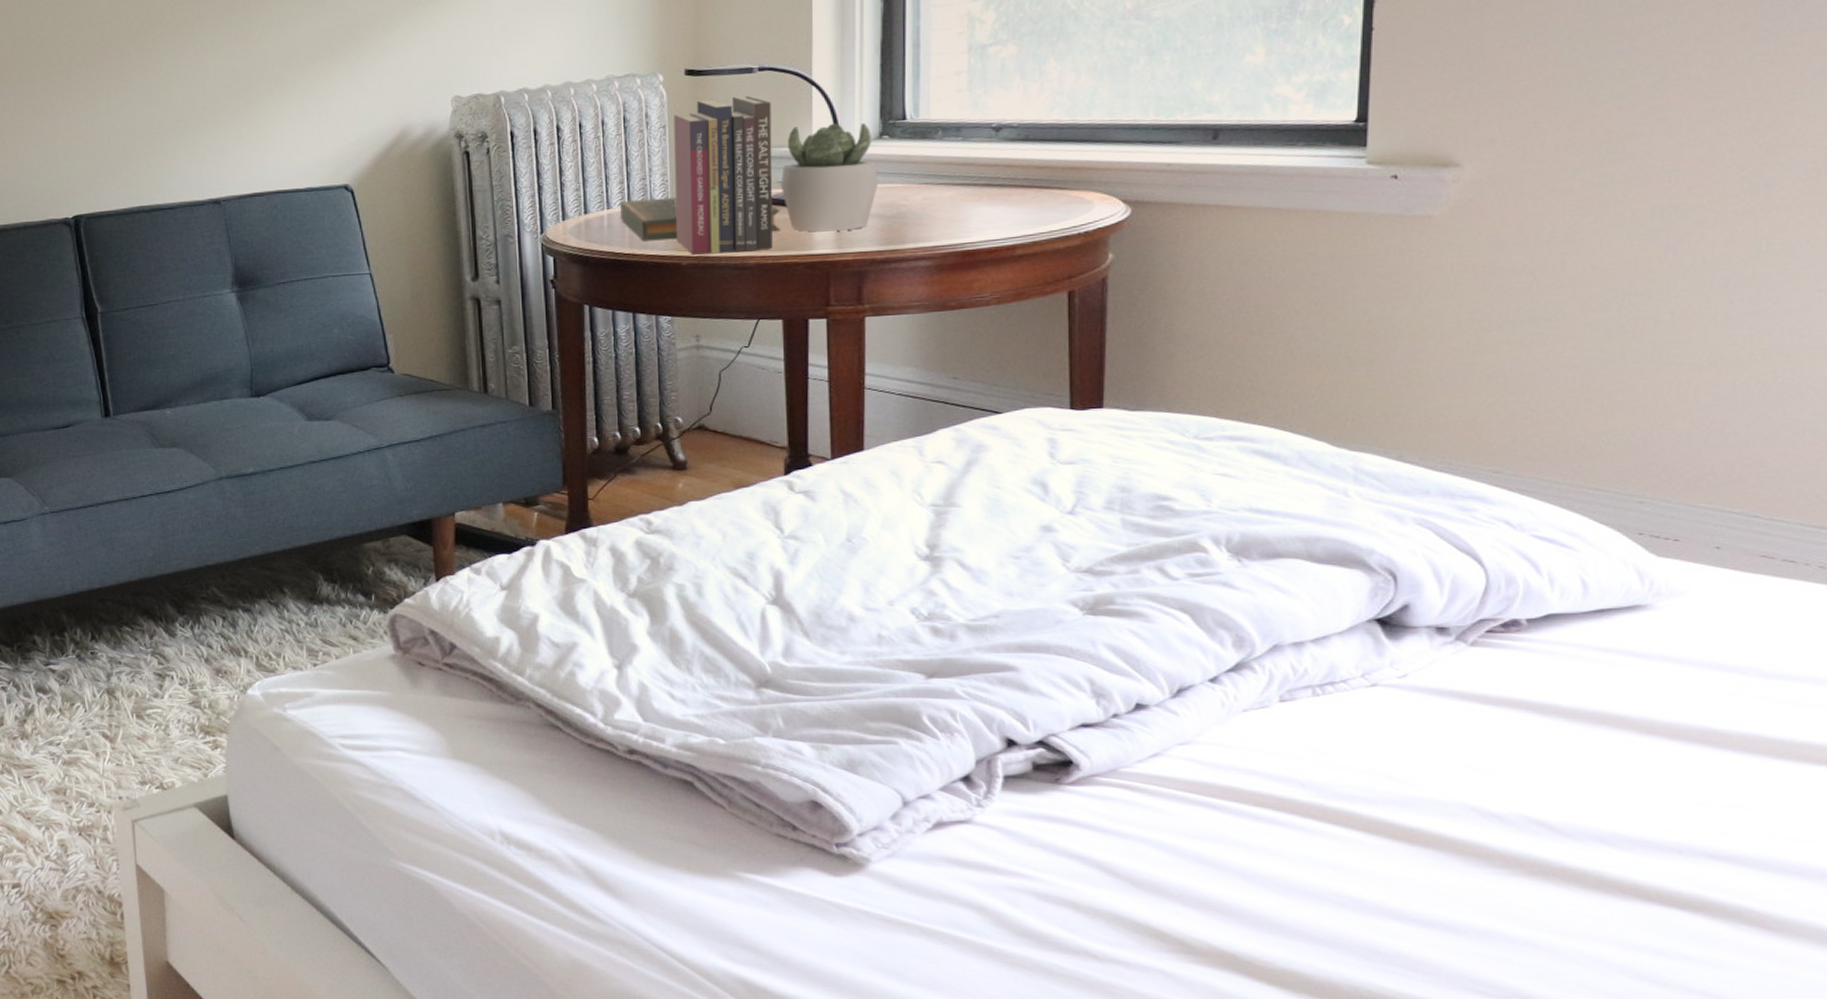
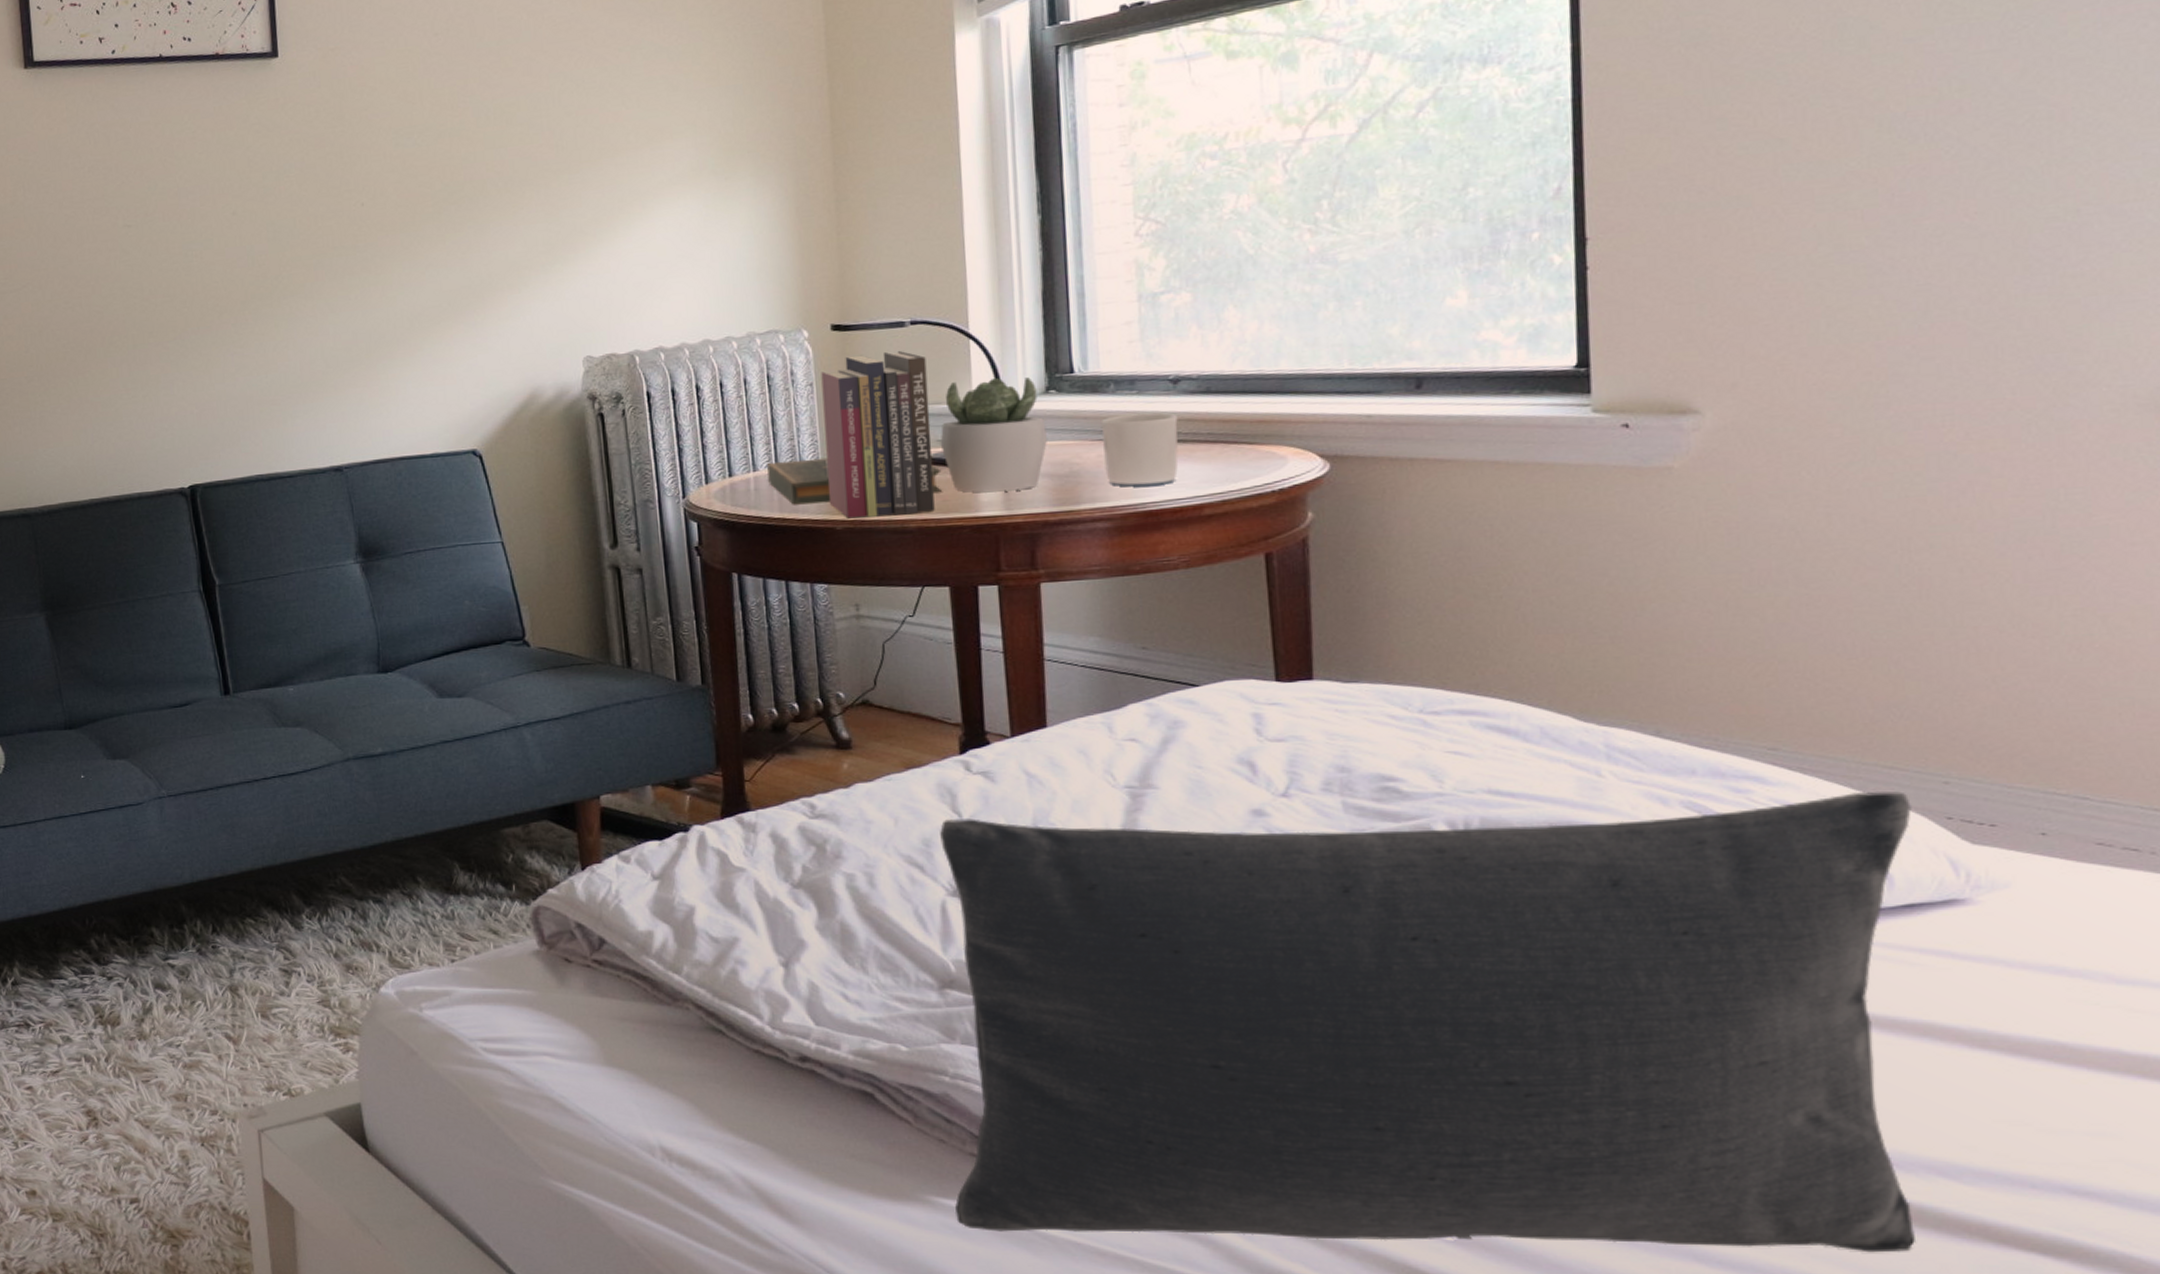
pillow: none [761,510,1610,910] -> present [940,791,1915,1253]
mug: none [929,158,998,228] -> present [1102,412,1179,487]

